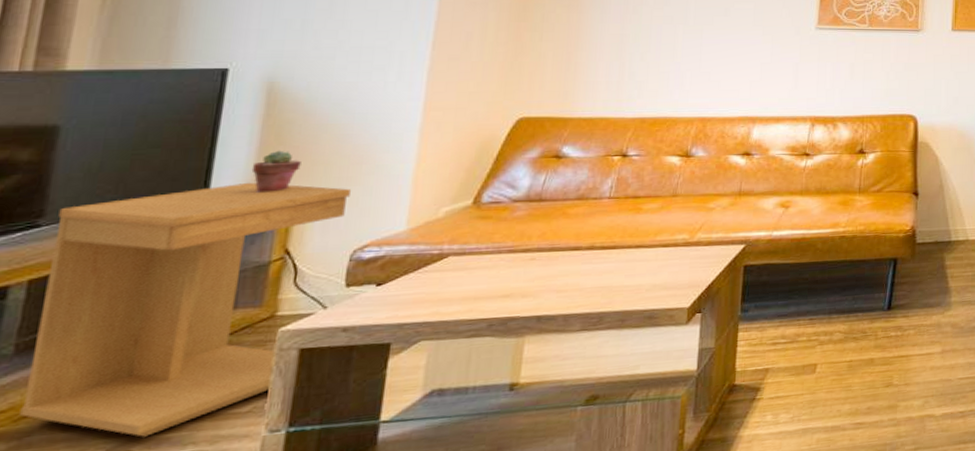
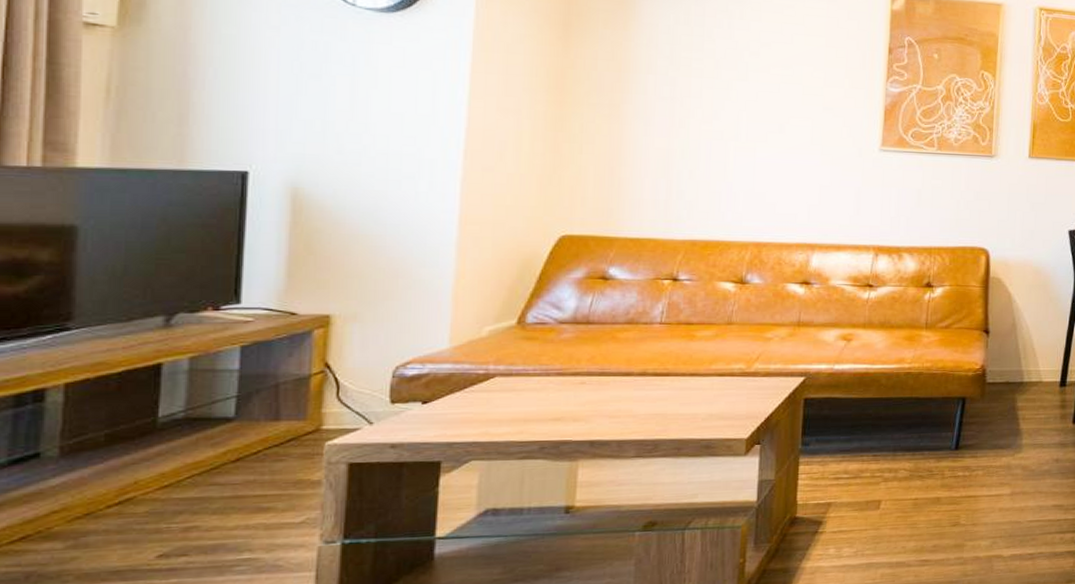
side table: present [20,182,352,437] -> none [73,292,390,542]
potted succulent: present [251,150,301,193] -> none [282,260,334,303]

